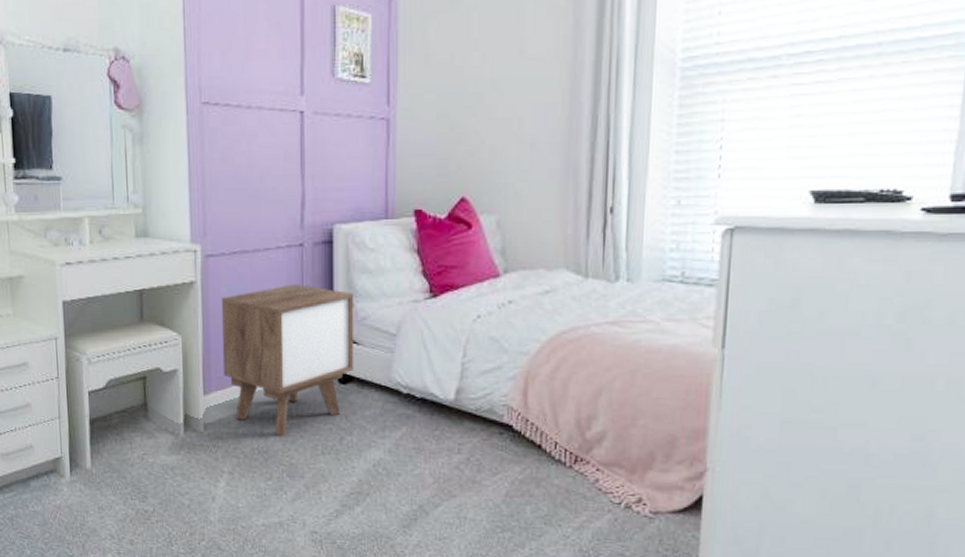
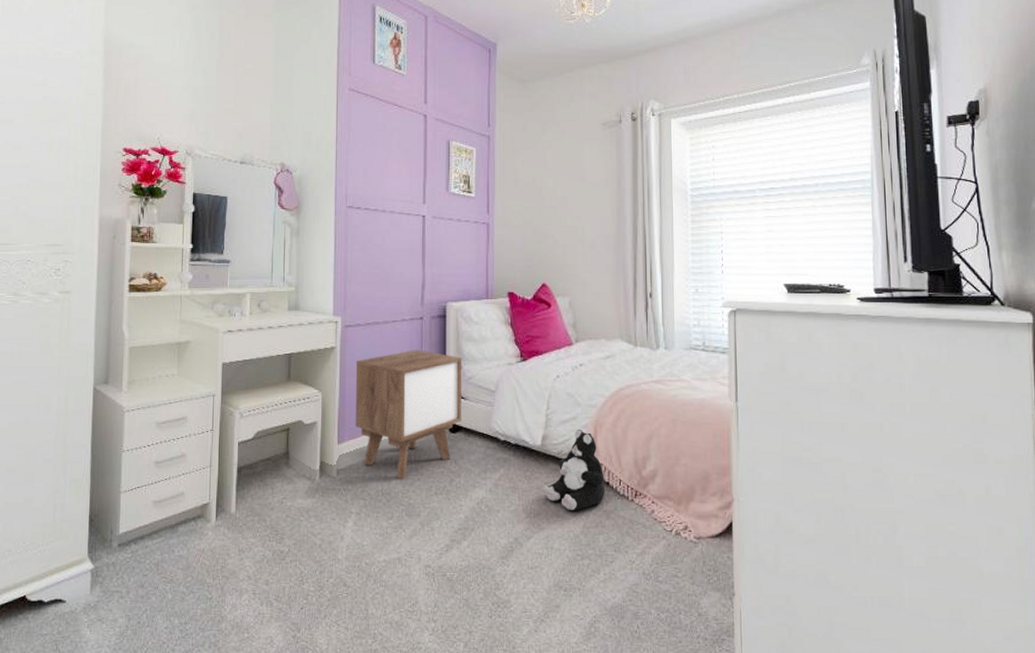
plush toy: none [456,382,537,477] -> present [543,430,606,511]

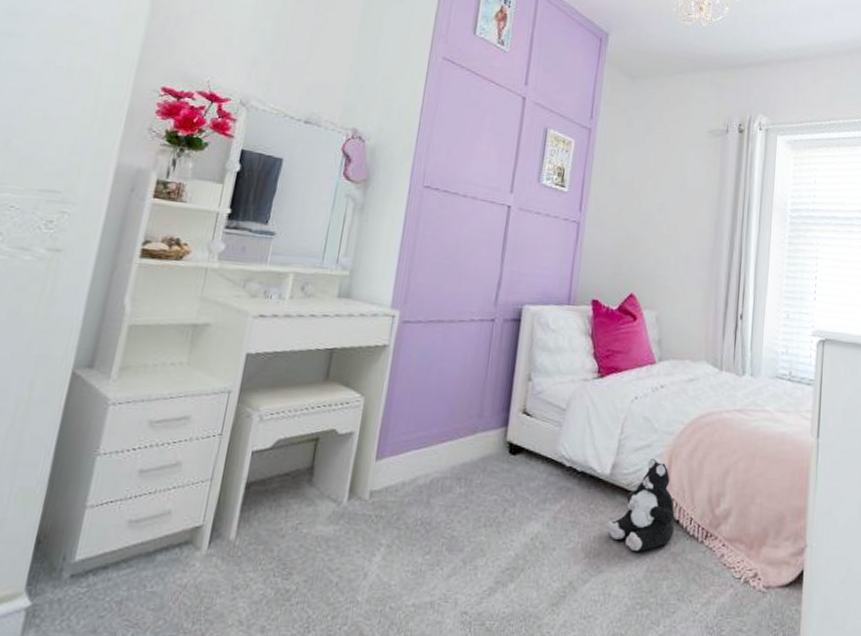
nightstand: present [355,350,462,480] -> none [399,355,534,508]

